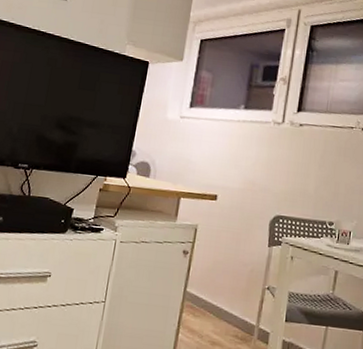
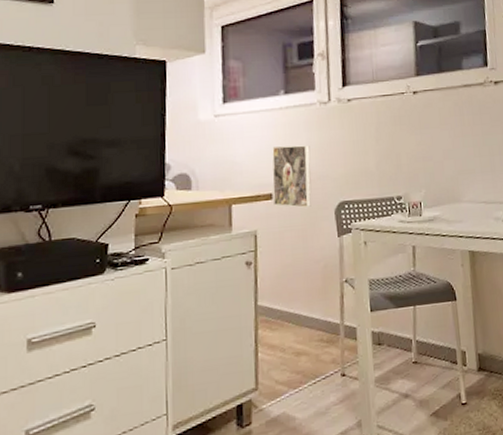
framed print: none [217,153,258,214] -> present [272,145,312,208]

